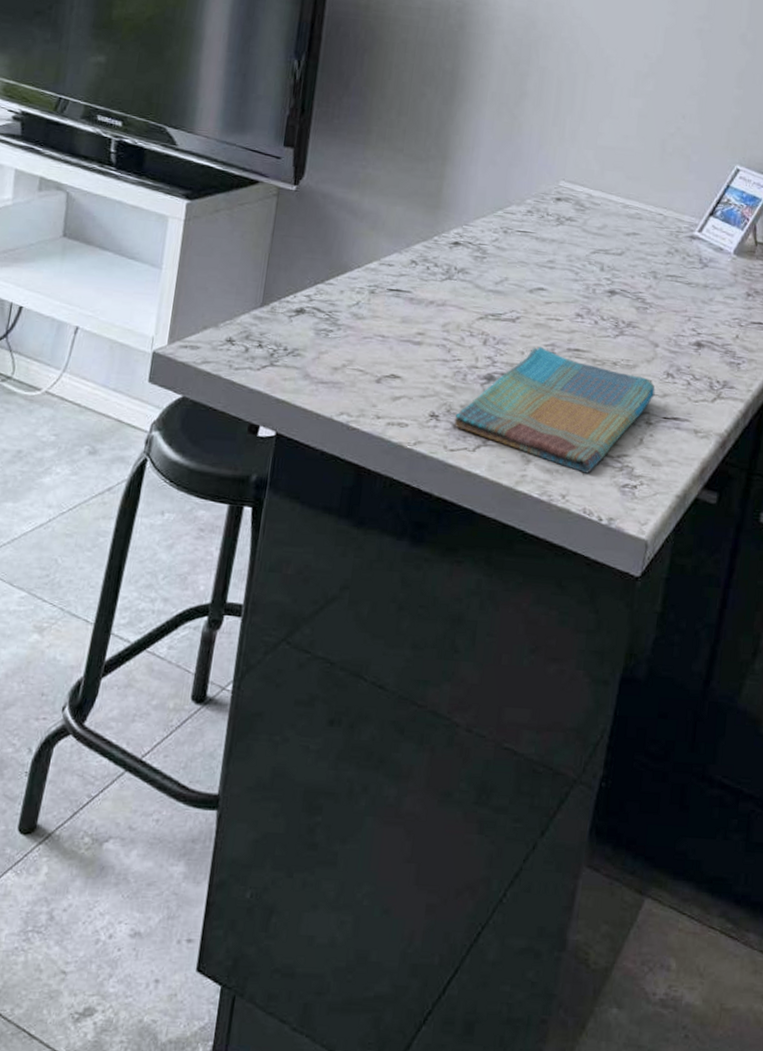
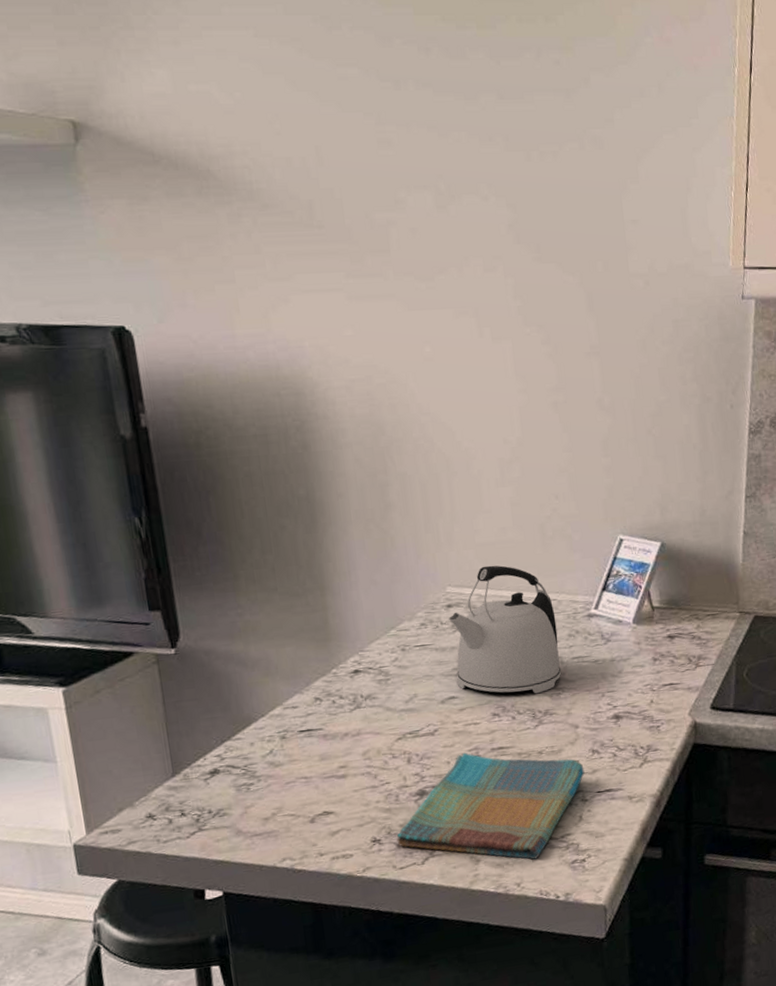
kettle: none [549,168,659,304] -> present [449,565,562,694]

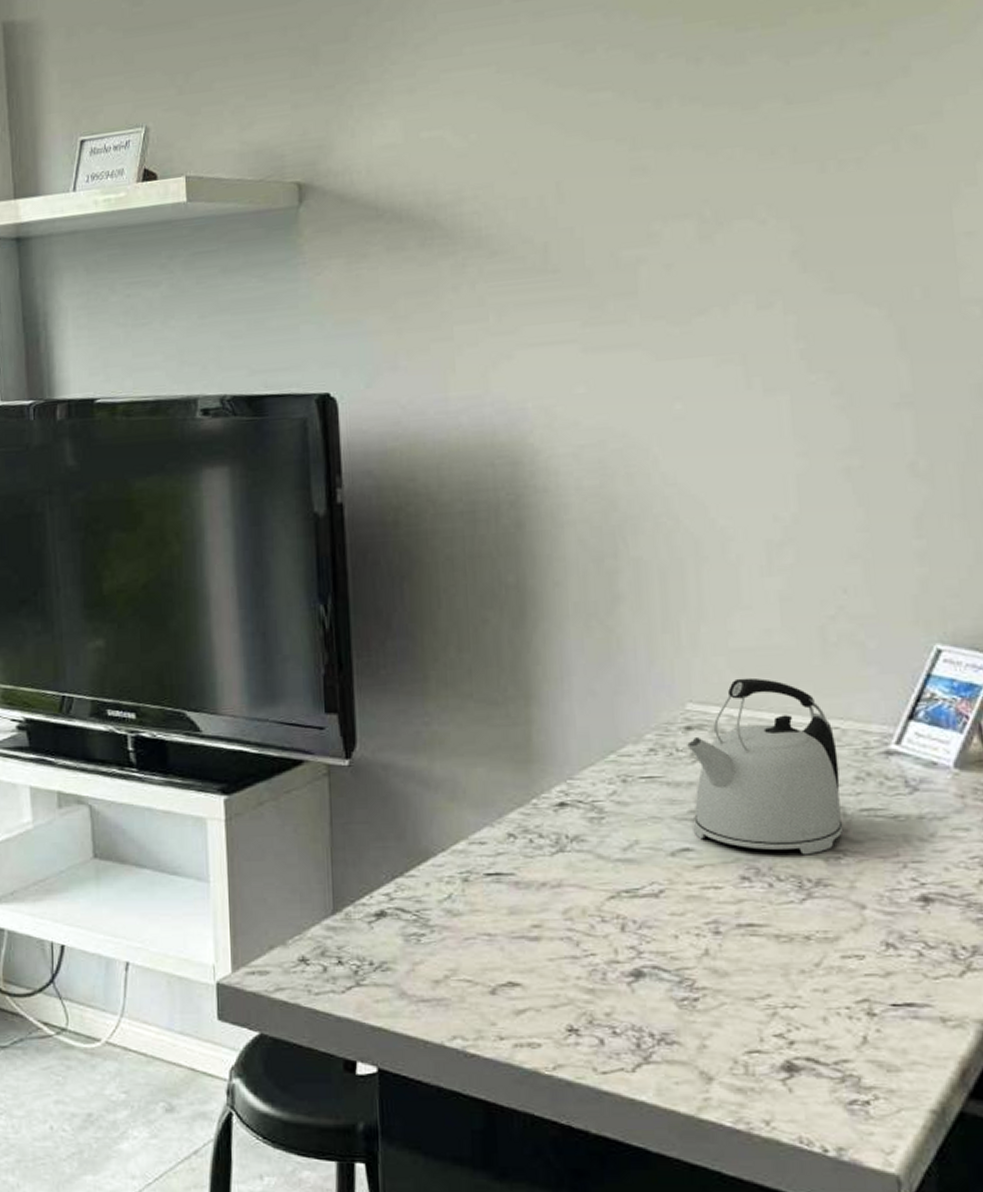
dish towel: present [397,752,585,860] -> none [600,925,873,1089]

